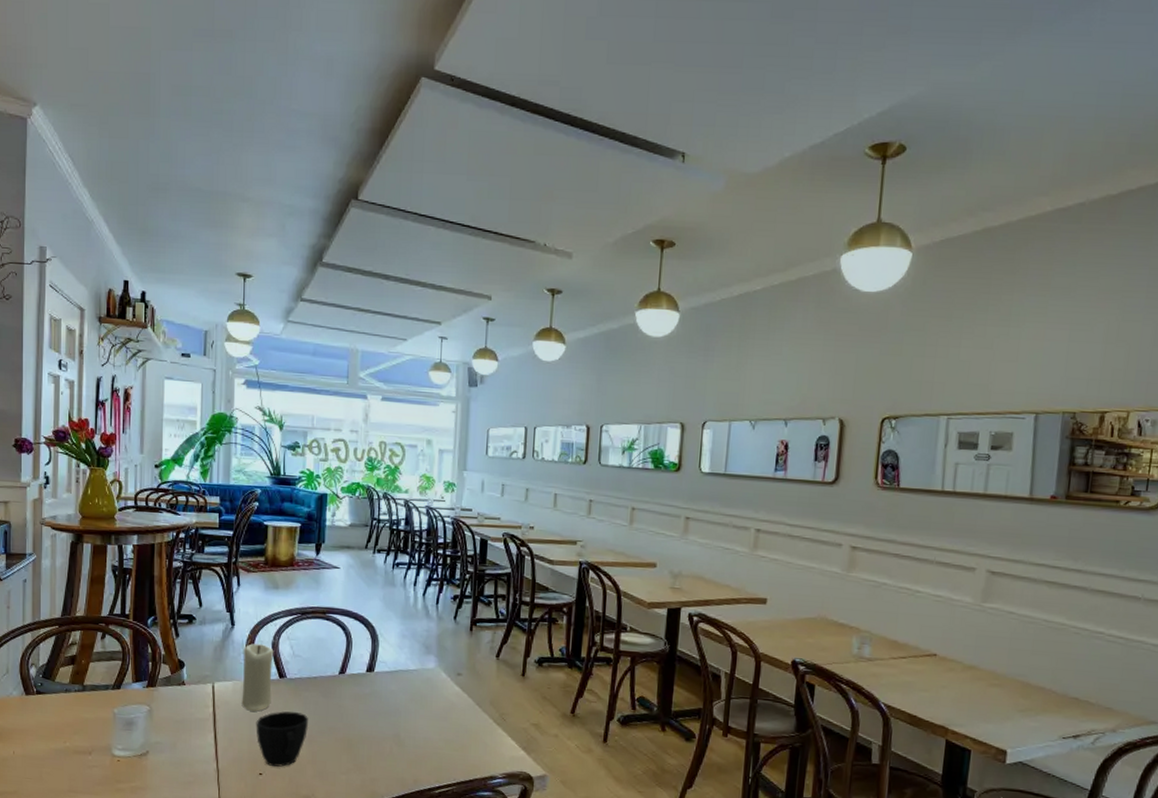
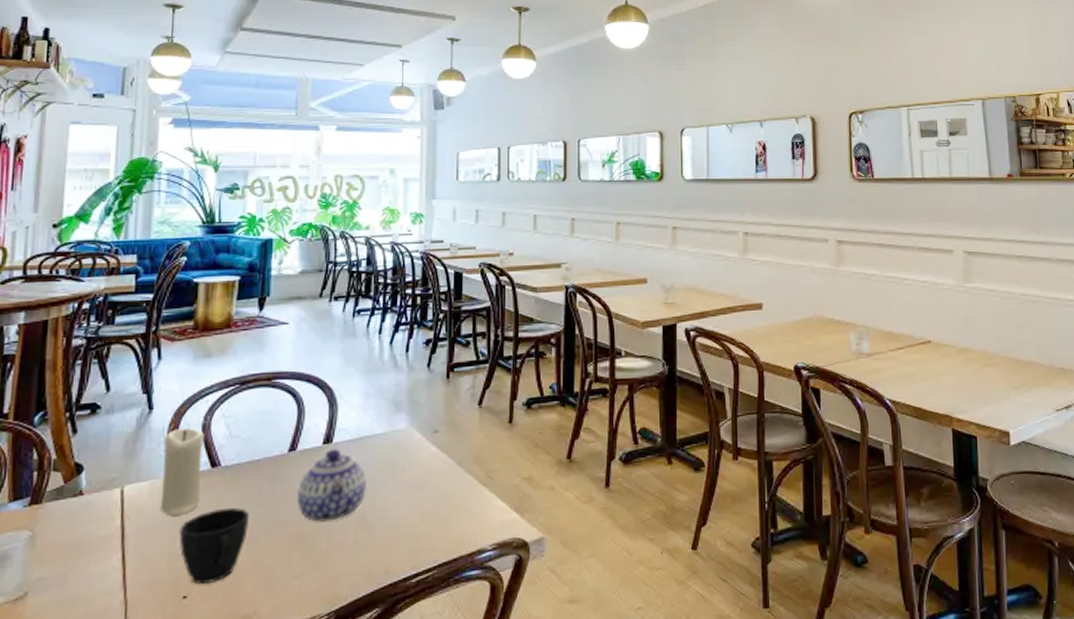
teapot: none [346,676,401,734] -> present [297,448,366,522]

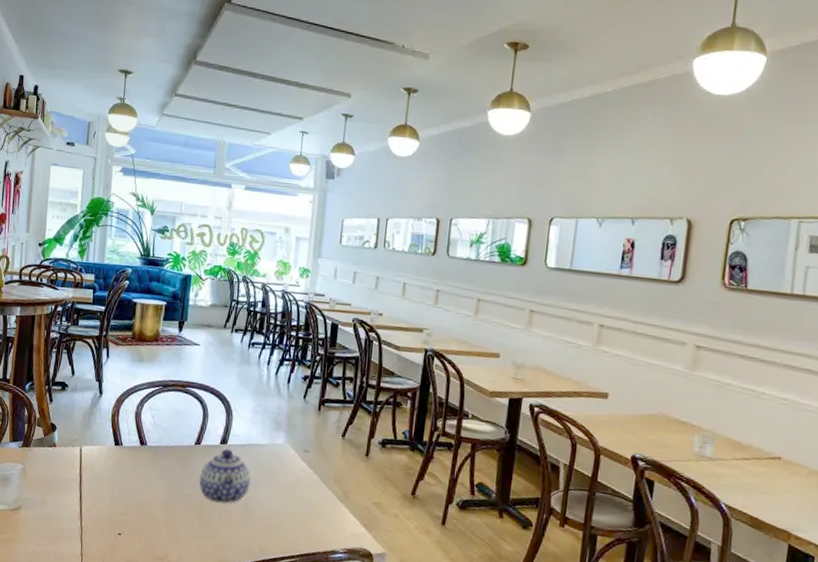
candle: present [160,428,205,516] -> none [105,412,137,476]
cup: present [179,507,249,584] -> none [117,476,165,529]

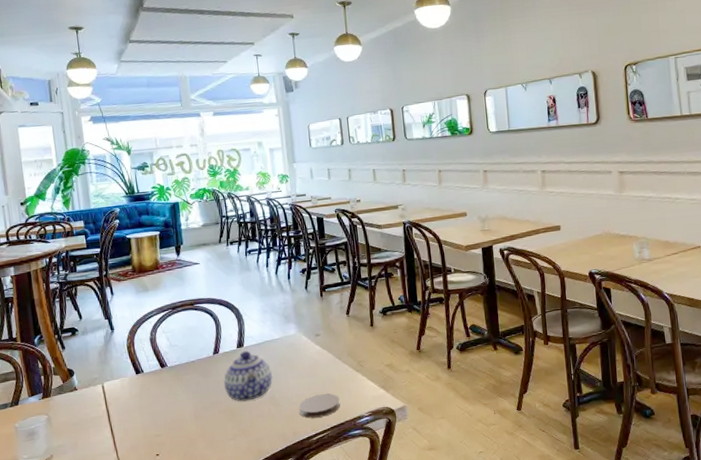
coaster: none [271,515,316,541] -> present [299,393,340,418]

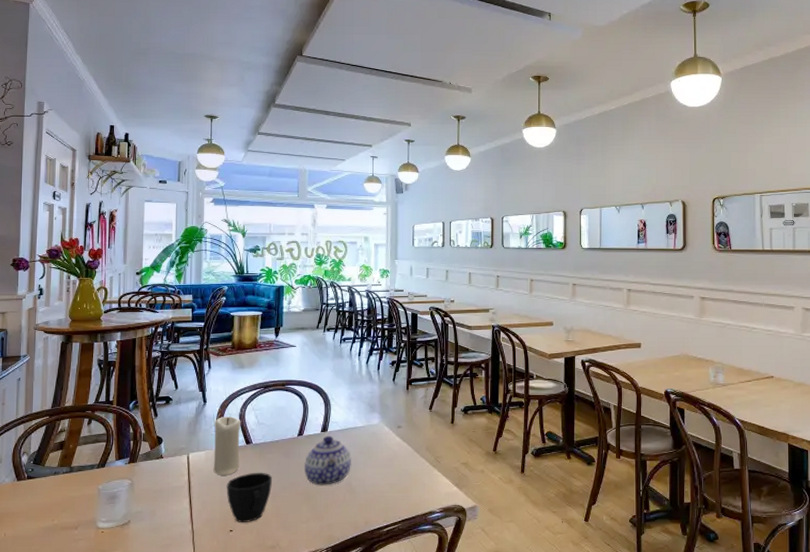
candle: none [125,341,157,402] -> present [213,417,241,475]
cup: none [146,394,194,446] -> present [226,472,272,522]
coaster: present [299,393,340,418] -> none [374,486,414,509]

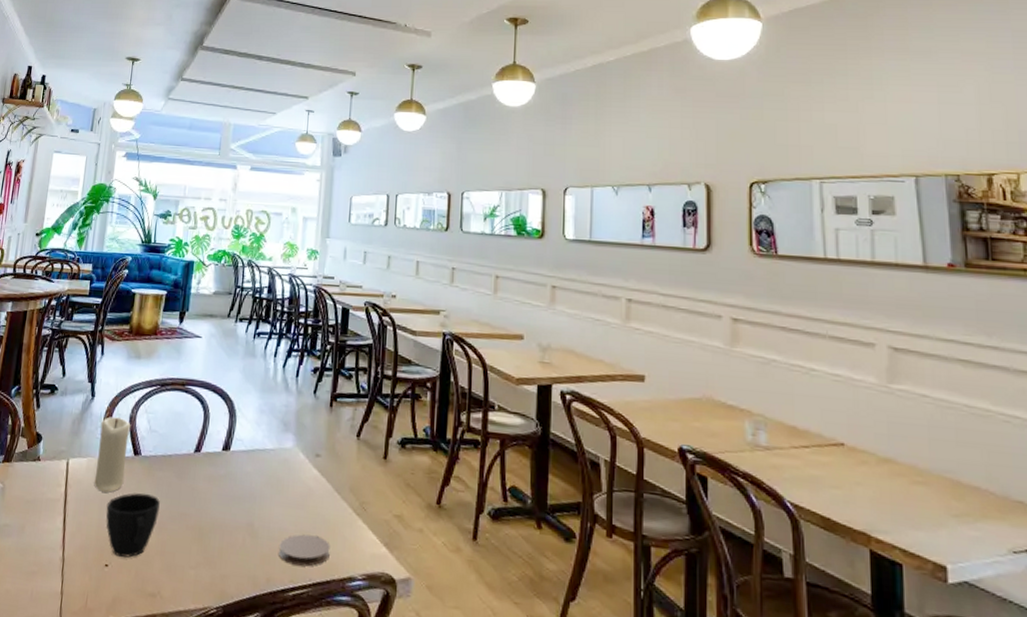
teapot: present [305,435,351,485] -> none [198,456,256,522]
coaster: none [374,486,414,509] -> present [279,534,330,567]

